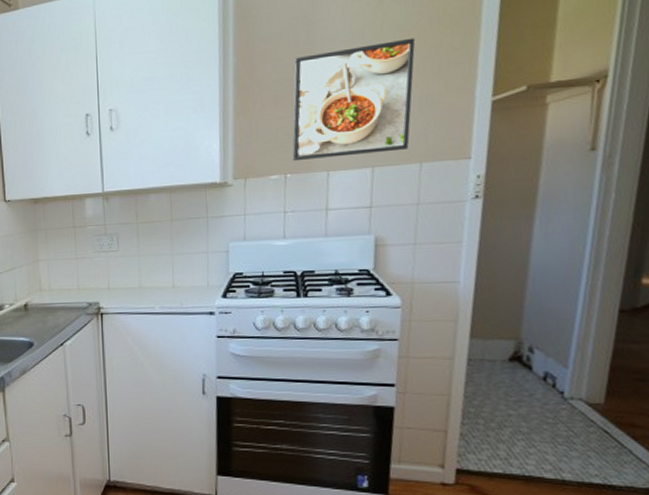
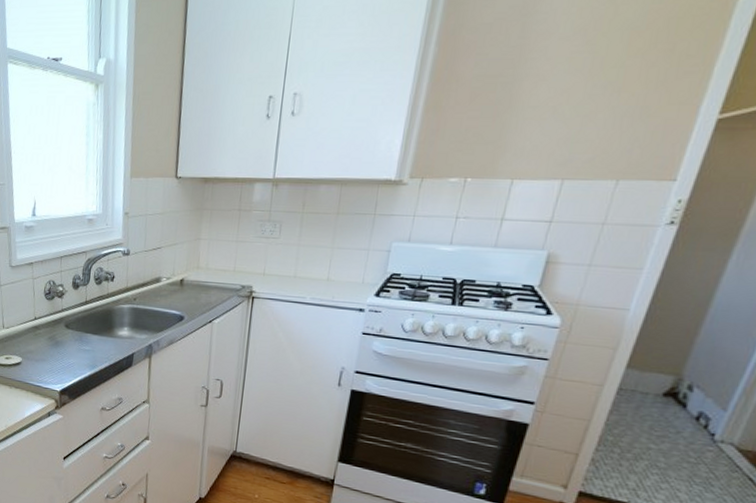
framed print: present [292,38,416,162] -> none [476,40,645,166]

